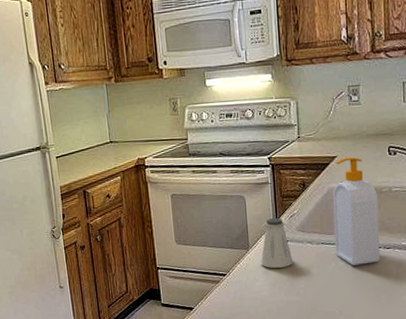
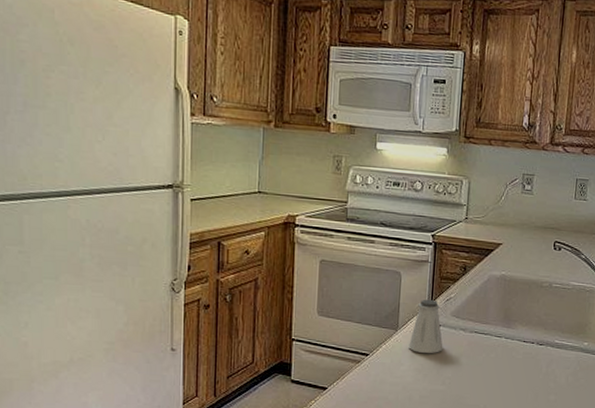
soap bottle: present [332,157,381,265] -> none [487,246,538,359]

